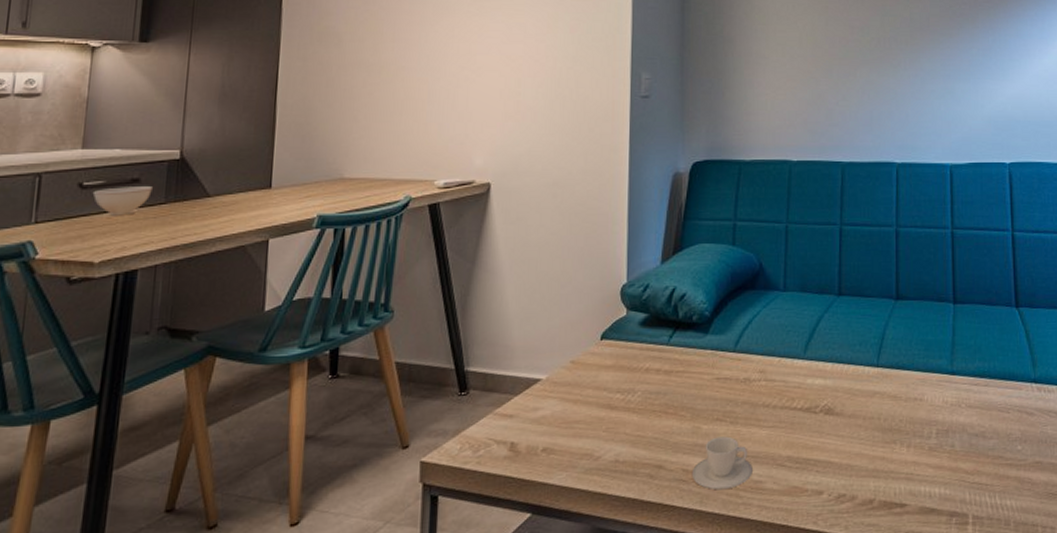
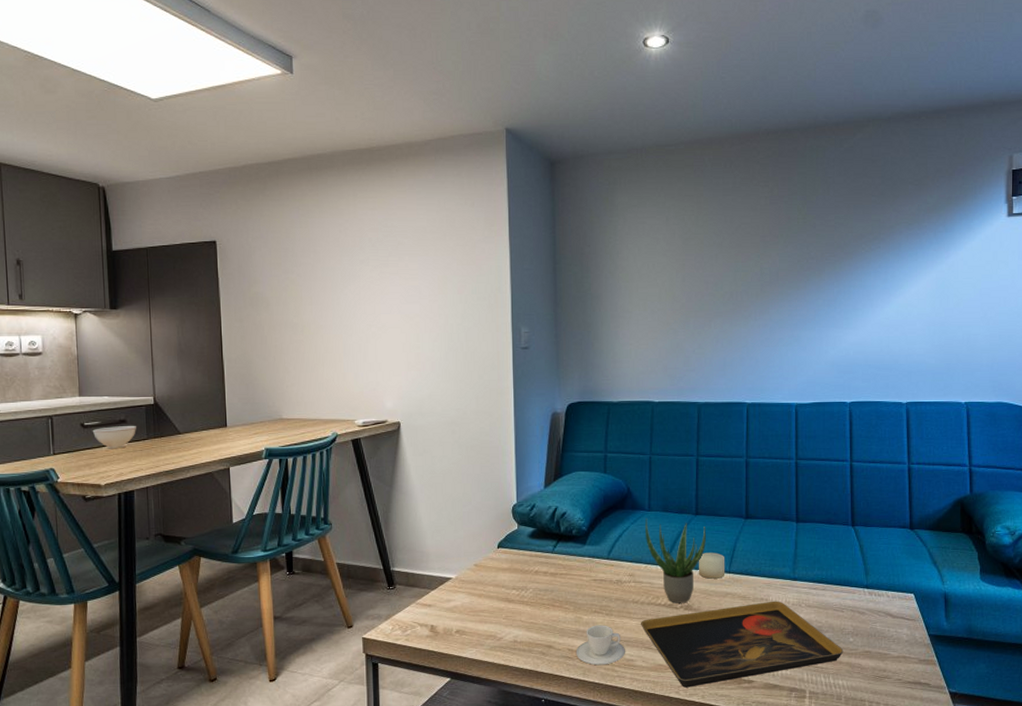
decorative tray: none [772,400,1011,516] -> present [641,601,844,688]
potted plant: none [779,299,850,407] -> present [644,517,706,603]
candle: none [841,341,873,375] -> present [698,552,725,579]

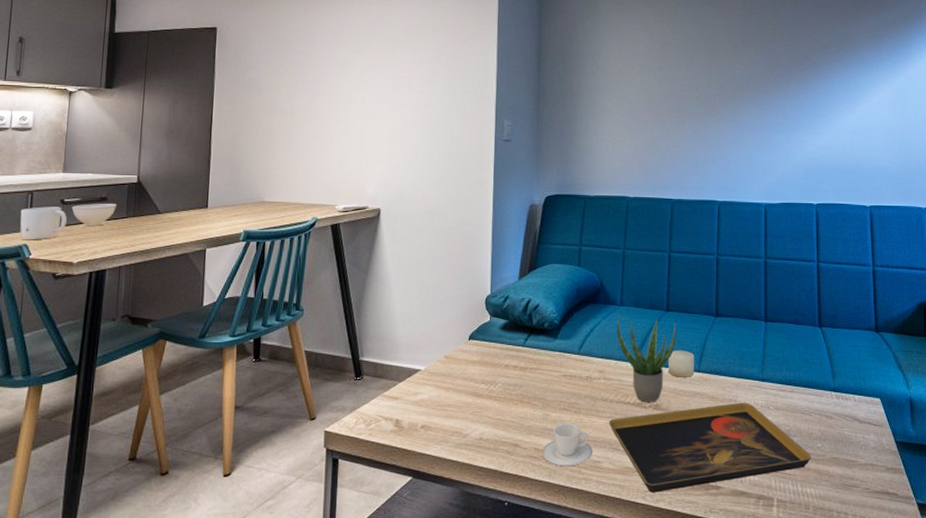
mug: none [43,430,89,465] -> present [20,206,67,240]

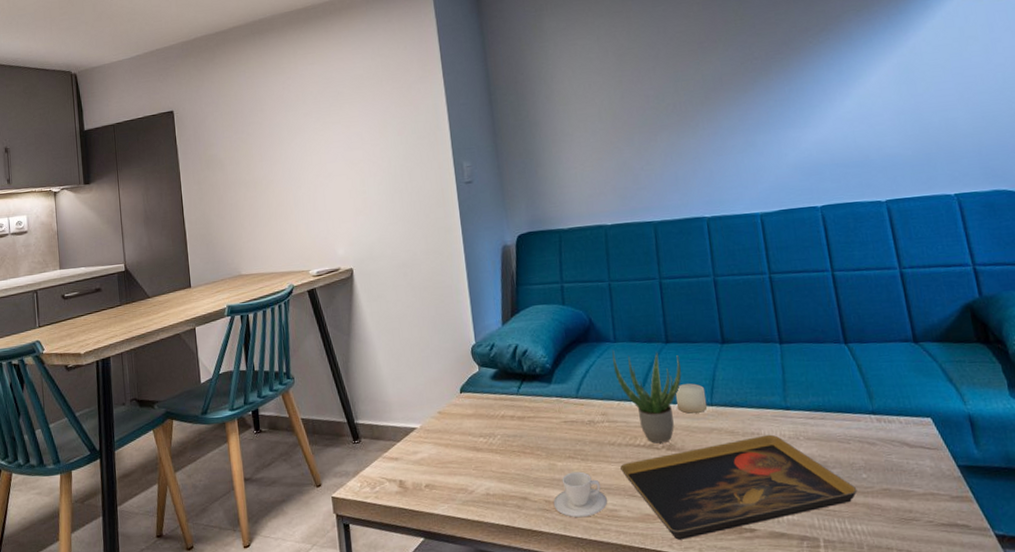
mug: present [20,206,67,240] -> none [29,302,70,337]
bowl: present [71,204,118,227] -> none [72,293,111,318]

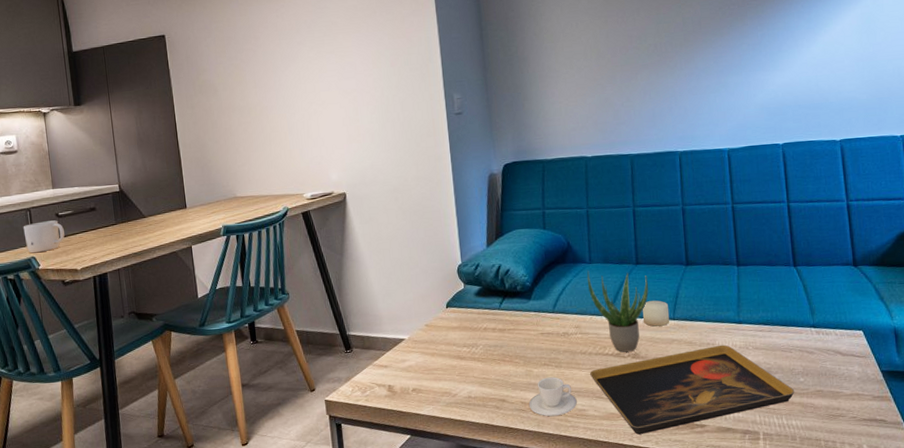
mug: none [29,302,70,337] -> present [23,220,65,254]

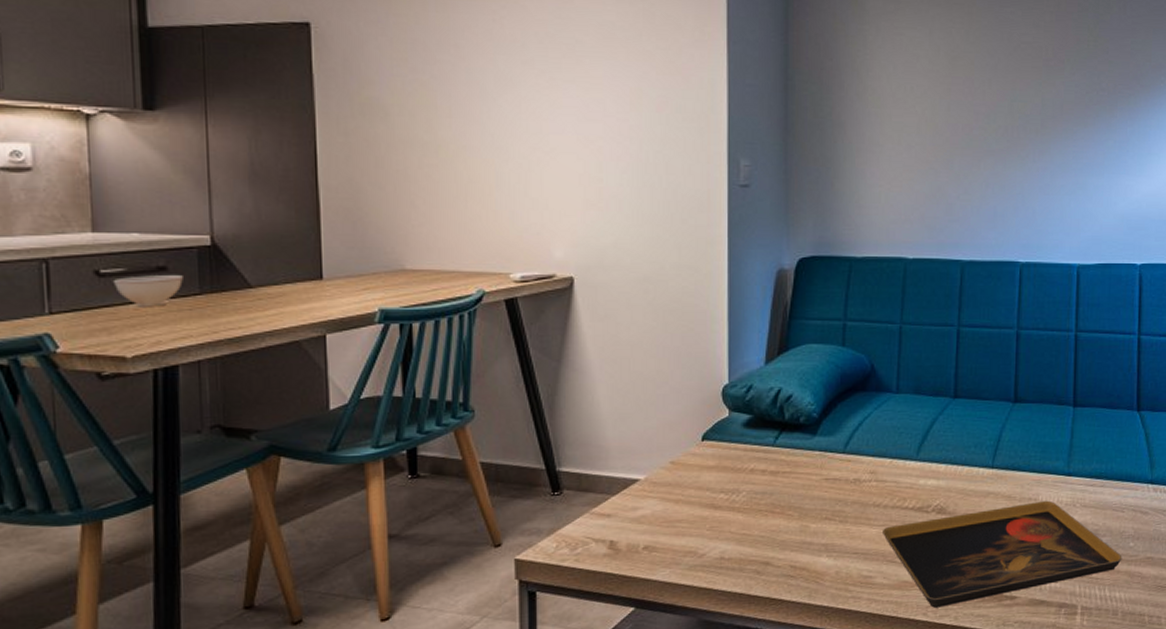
mug: present [23,220,65,254] -> none [32,280,108,328]
bowl: none [66,213,106,236] -> present [112,275,185,307]
cup: present [528,377,577,417] -> none [800,534,862,585]
potted plant: present [587,270,649,352] -> none [891,401,966,506]
candle: present [642,300,670,327] -> none [955,443,988,476]

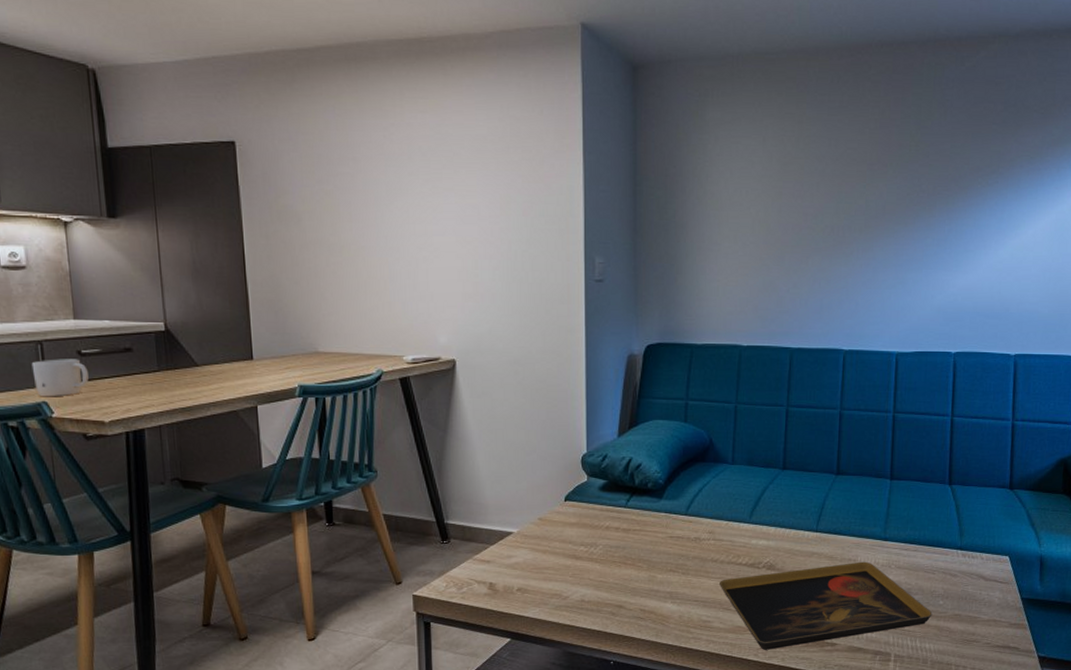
mug: none [32,280,108,328] -> present [31,359,89,397]
bowl: present [112,275,185,307] -> none [91,355,146,381]

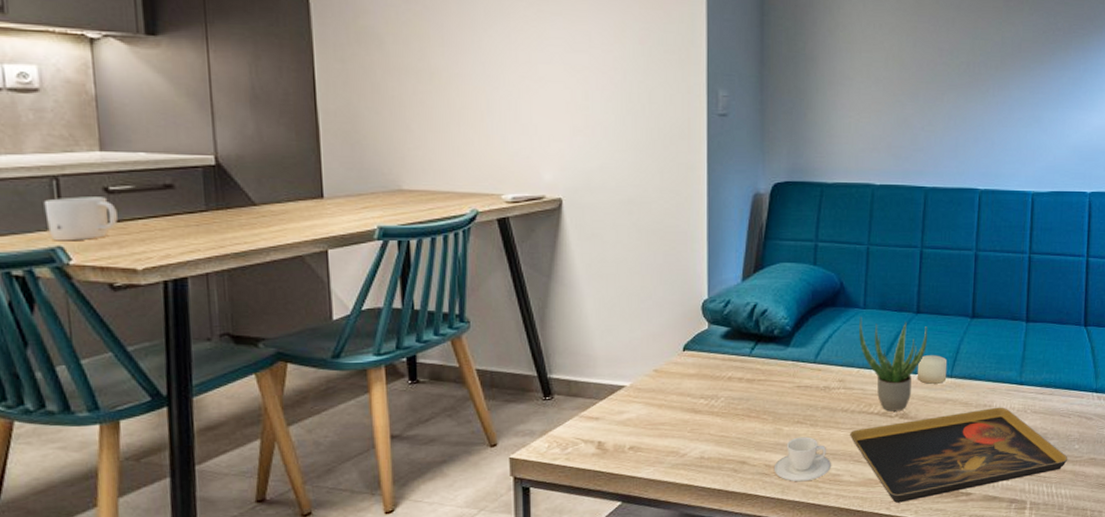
cup: none [648,584,702,627] -> present [773,436,831,482]
potted plant: none [727,471,793,563] -> present [858,316,927,412]
candle: none [783,510,813,537] -> present [917,355,948,384]

